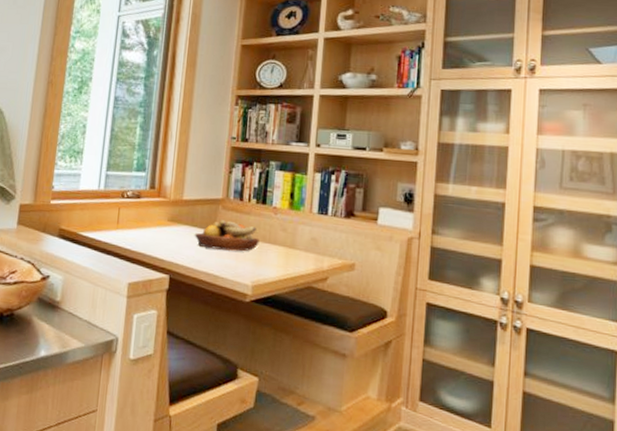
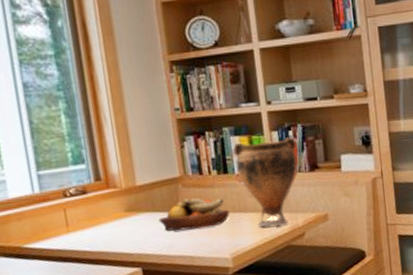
vase: none [274,177,338,265] -> present [233,137,298,228]

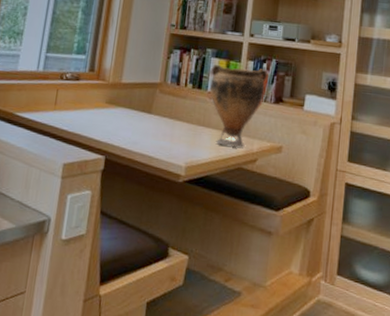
fruit bowl: present [158,197,230,232] -> none [131,103,194,134]

